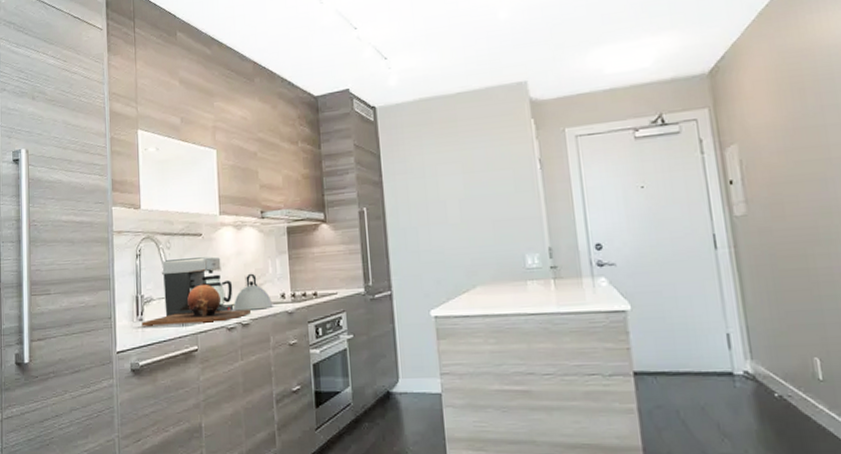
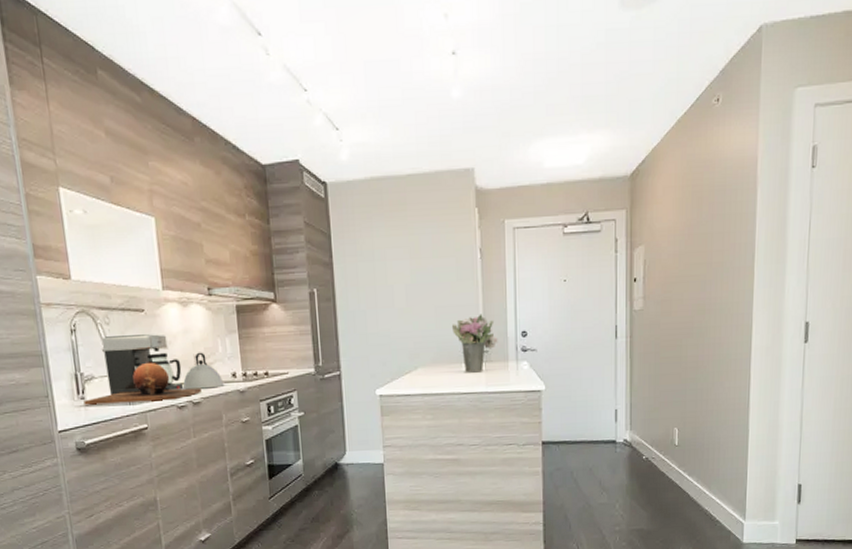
flower bouquet: none [513,226,568,292] -> present [452,314,498,373]

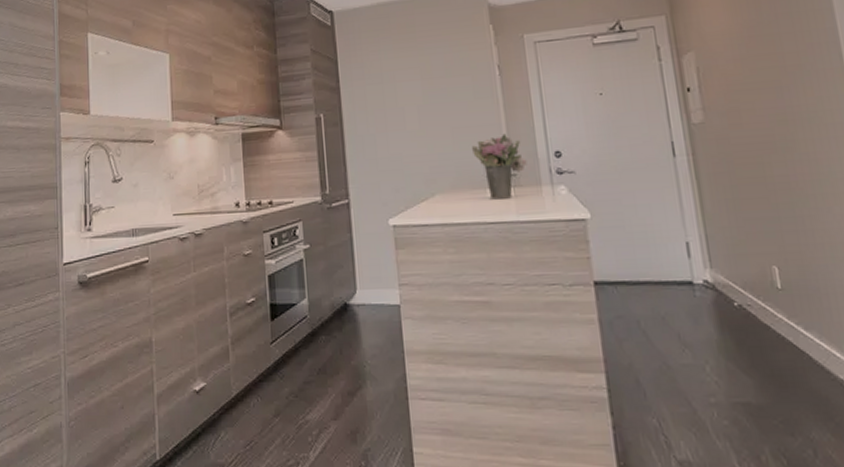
chopping board: present [83,362,201,405] -> none [90,192,204,237]
coffee maker: present [102,334,184,395] -> none [113,164,187,227]
kettle: present [182,352,225,390] -> none [185,181,227,221]

